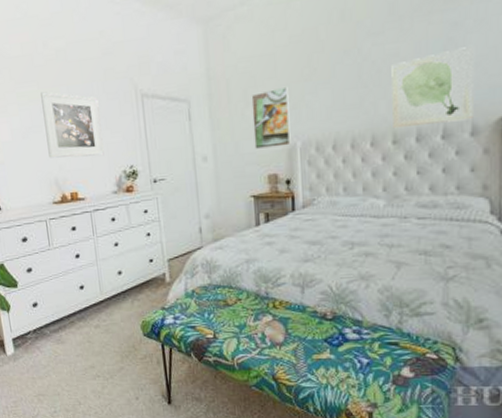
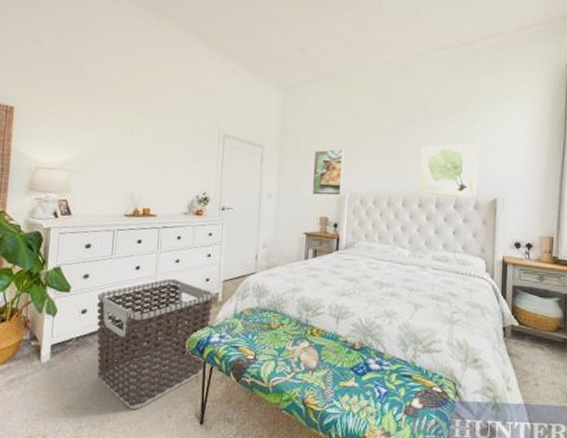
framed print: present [40,91,104,158] -> none [130,117,185,180]
clothes hamper: none [44,263,163,393] -> present [96,278,213,409]

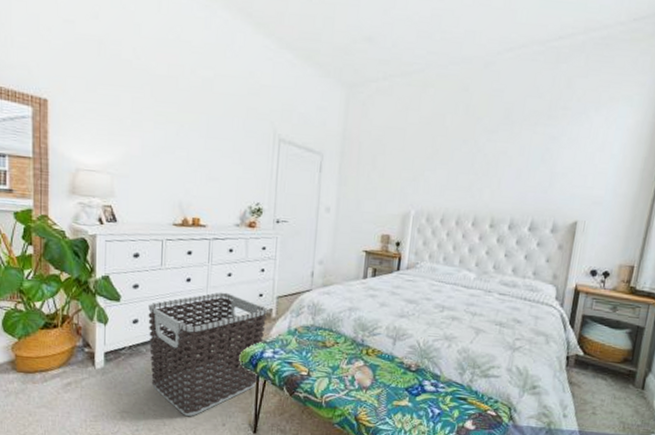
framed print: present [312,148,344,196] -> none [374,159,412,212]
wall art: present [419,143,478,197] -> none [492,158,564,219]

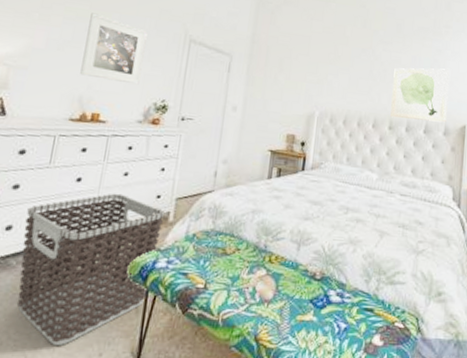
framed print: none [177,115,236,189] -> present [80,13,148,85]
wall art: none [492,158,564,219] -> present [390,68,450,123]

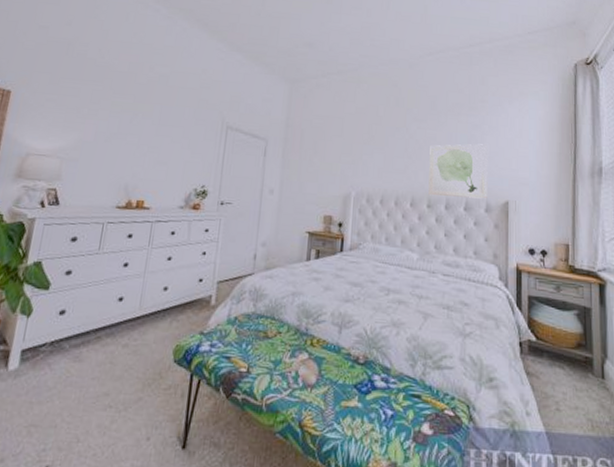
clothes hamper: present [17,193,164,345] -> none [70,277,206,429]
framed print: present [80,13,148,85] -> none [125,105,187,172]

